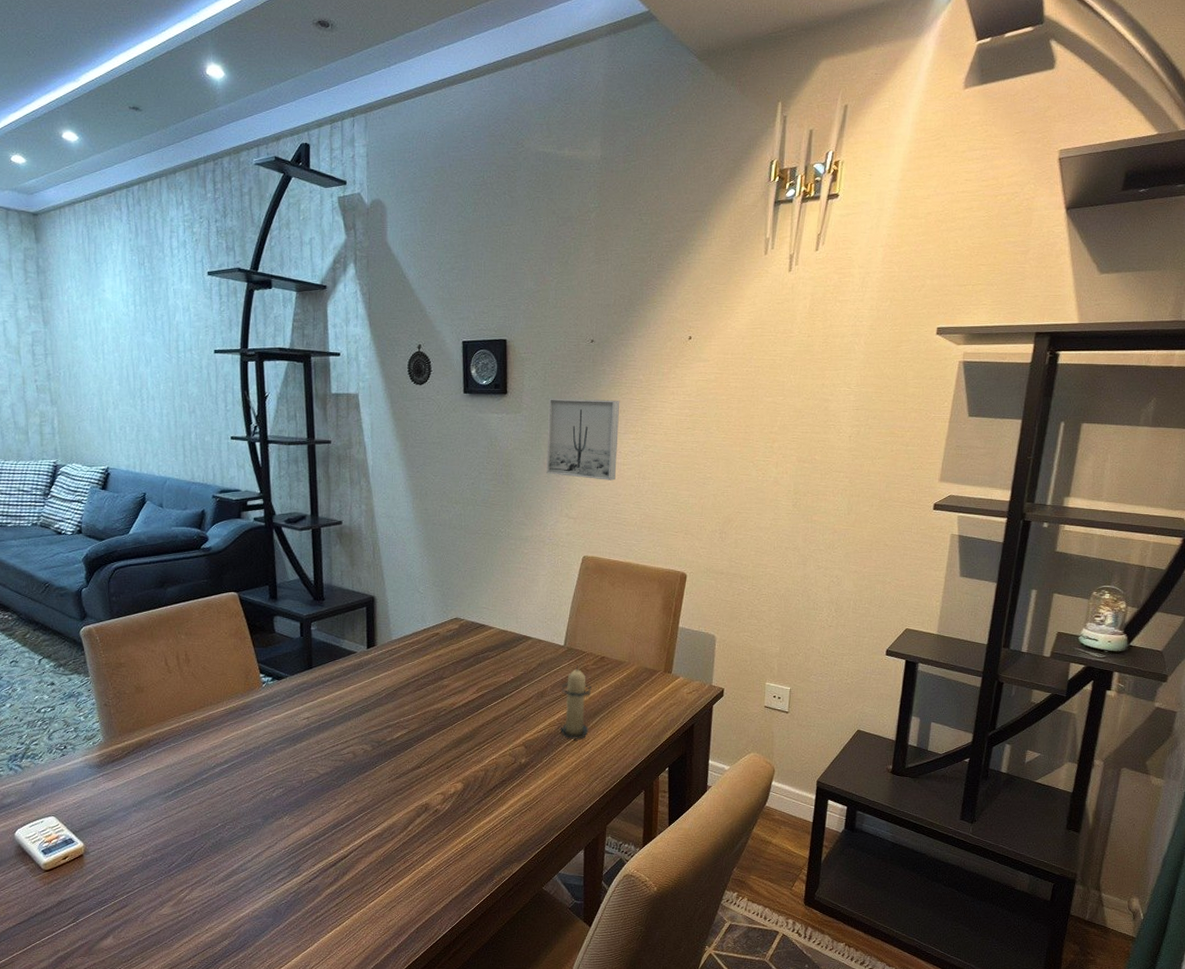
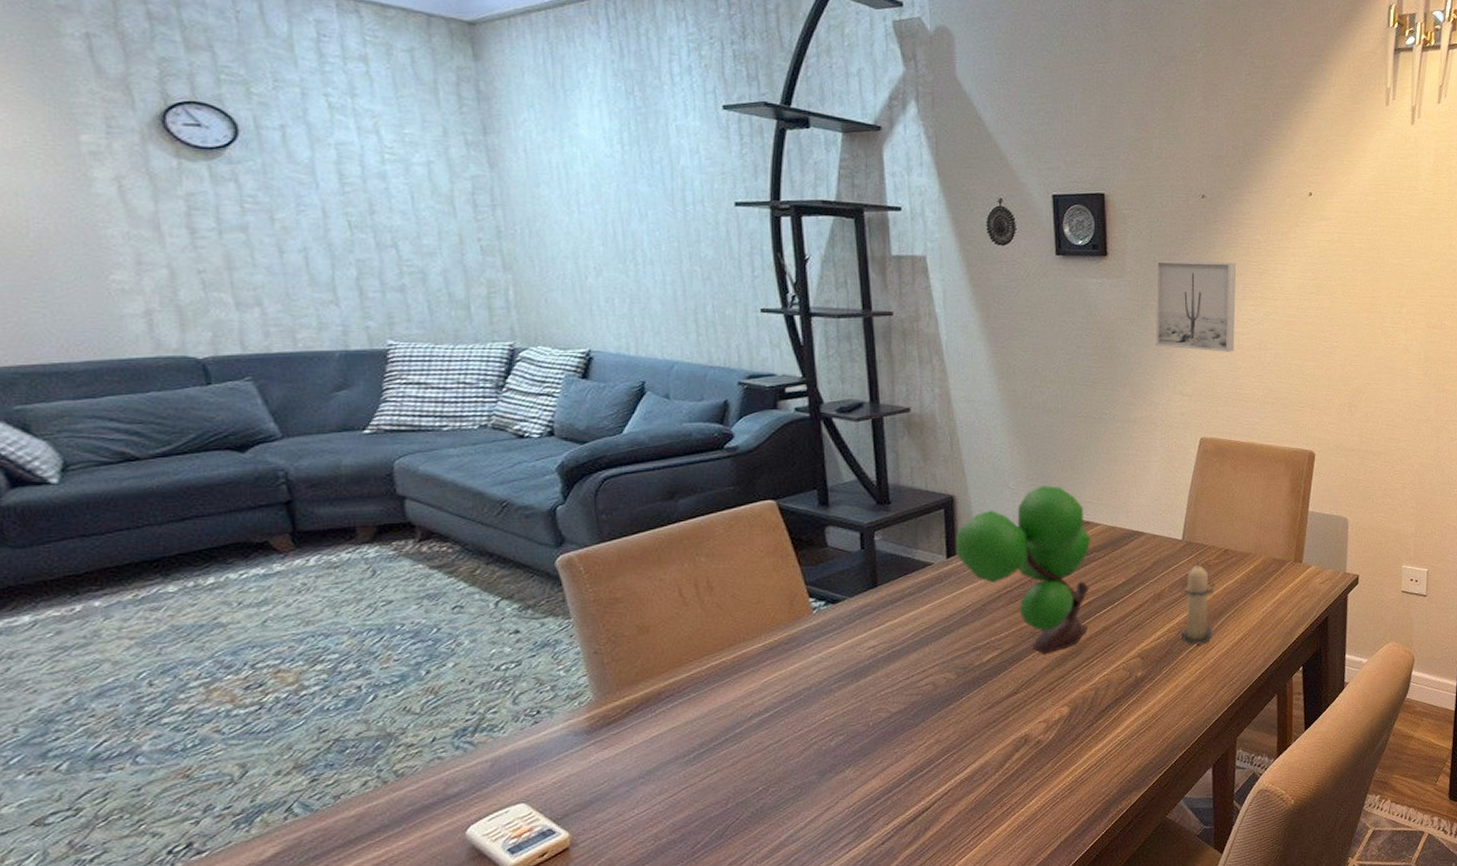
plant: none [374,592,486,736] -> present [955,486,1091,654]

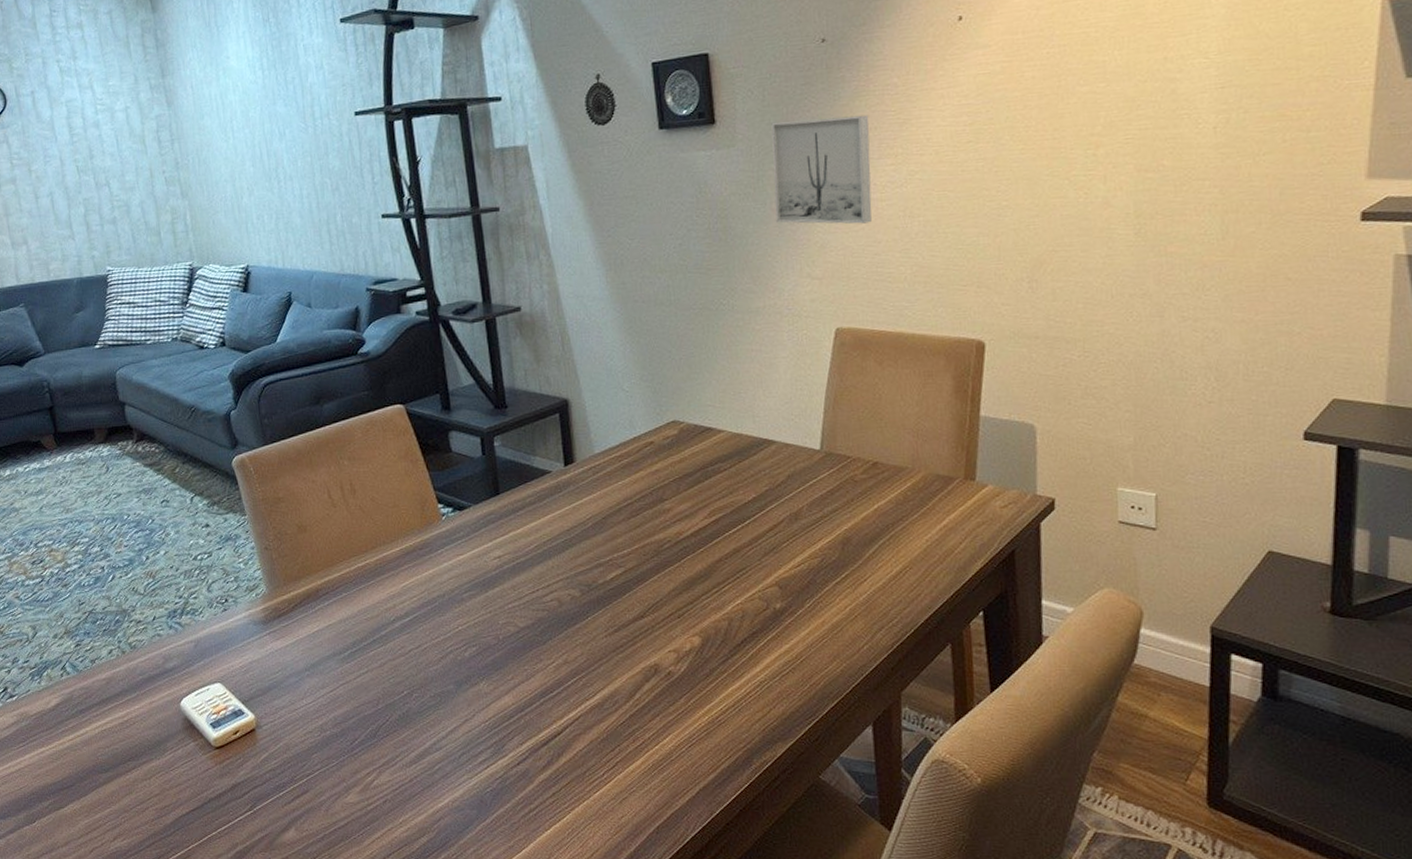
plant: present [955,486,1091,654] -> none [572,387,717,575]
candle: present [1181,561,1215,645] -> none [821,475,865,577]

